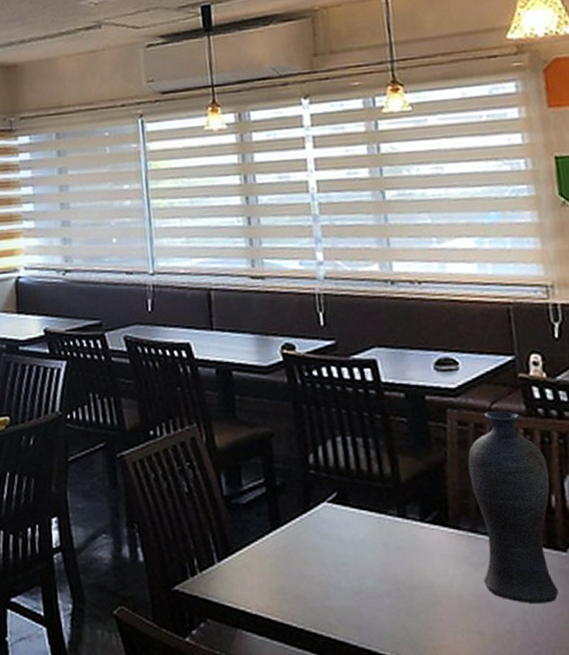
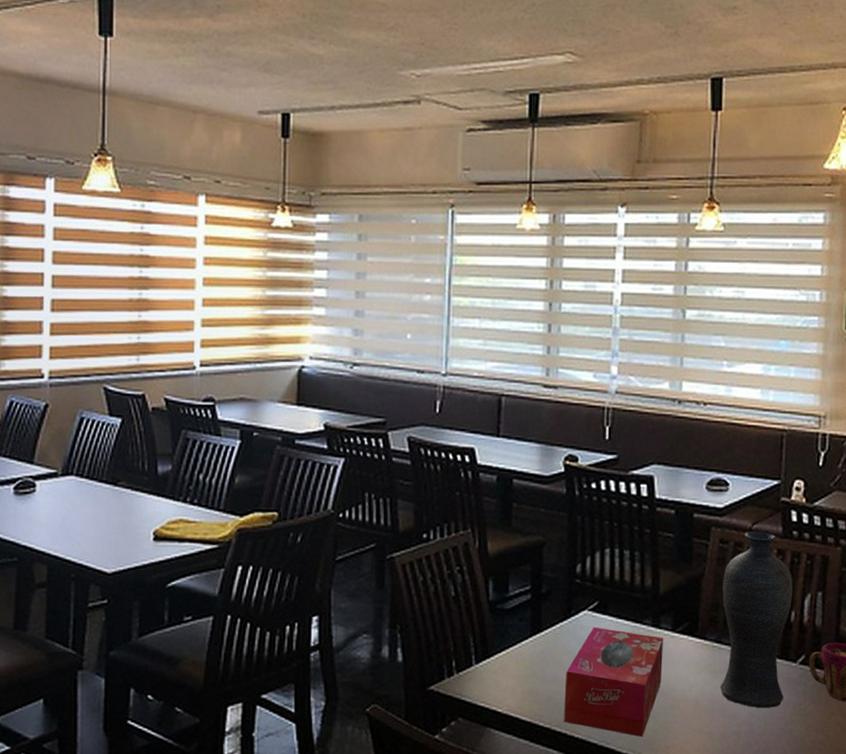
tissue box: none [313,519,418,637] -> present [564,626,663,737]

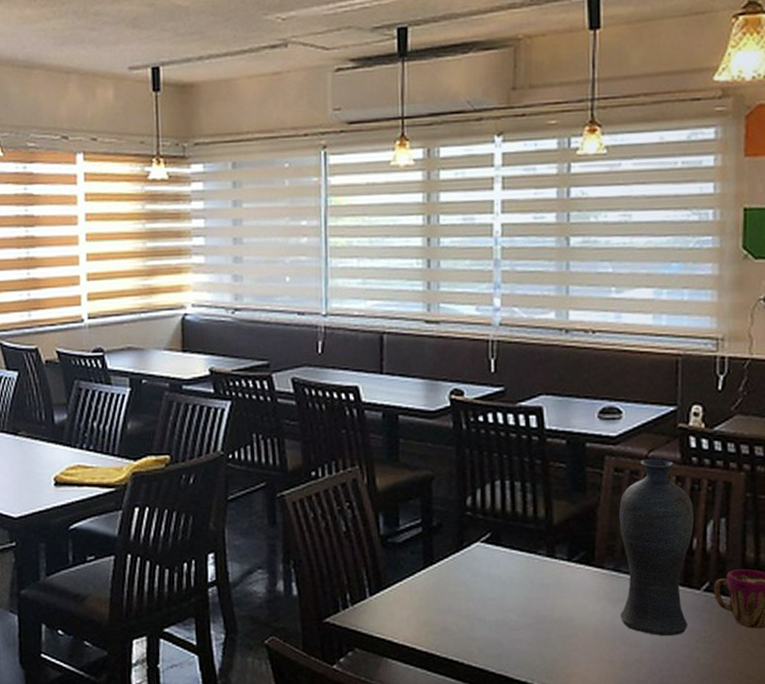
tissue box: present [564,626,663,737] -> none [460,558,559,665]

